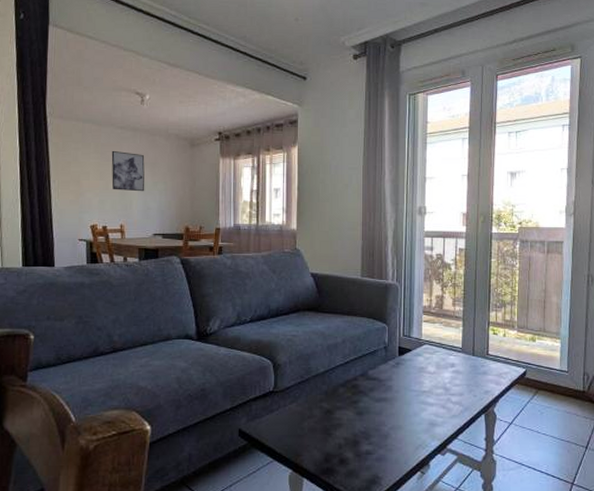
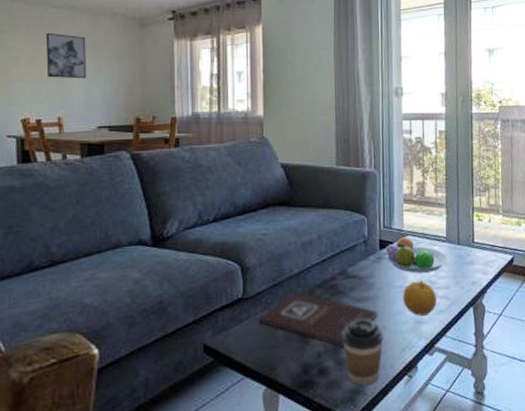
book: none [287,389,395,441] -> present [258,292,378,347]
coffee cup: none [361,417,400,477] -> present [342,319,384,386]
fruit bowl: none [404,344,463,379] -> present [386,235,448,273]
fruit: none [419,385,450,419] -> present [403,279,437,316]

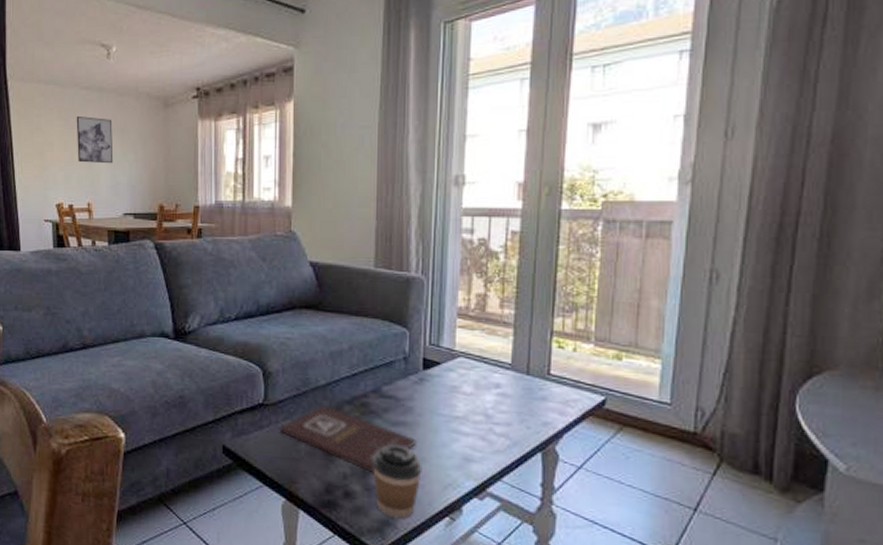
fruit bowl: present [386,235,448,273] -> none [431,356,512,404]
fruit: present [403,279,437,316] -> none [449,411,493,453]

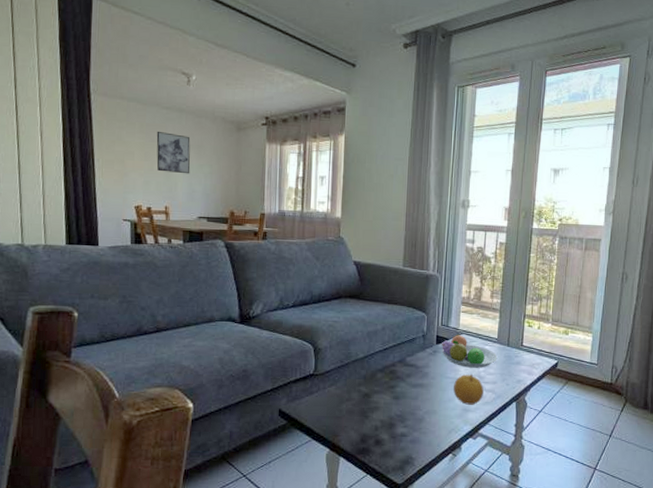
book: present [279,405,417,472] -> none [326,374,430,424]
coffee cup: present [372,445,422,519] -> none [397,402,434,458]
fruit bowl: none [431,356,512,404] -> present [441,334,498,368]
fruit: none [449,411,493,453] -> present [453,374,484,405]

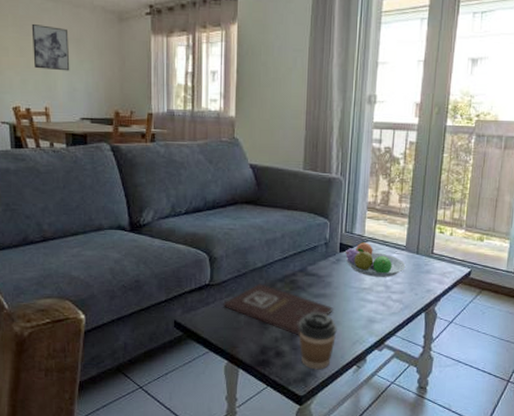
book: none [326,374,430,424] -> present [223,283,333,335]
coffee cup: none [397,402,434,458] -> present [298,313,337,370]
fruit: present [453,374,484,405] -> none [358,283,390,316]

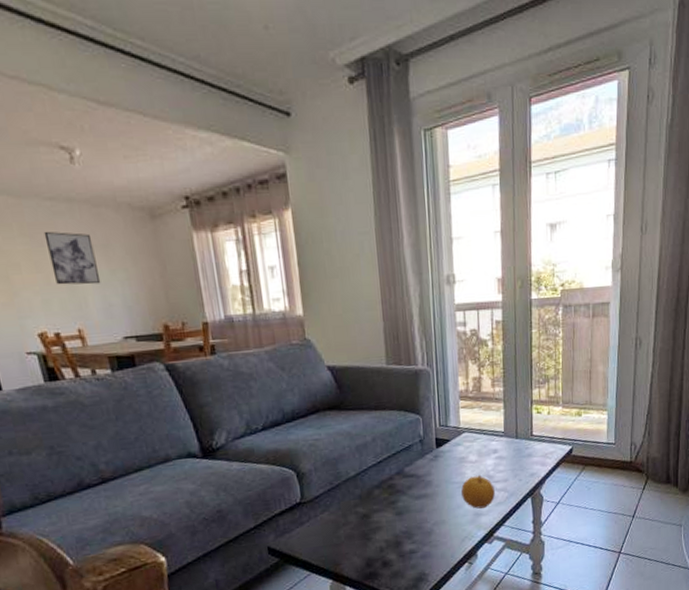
book: present [223,283,333,335] -> none [319,493,437,542]
coffee cup: present [298,313,337,370] -> none [402,514,444,574]
fruit bowl: present [345,241,406,277] -> none [442,433,506,469]
fruit: none [358,283,390,316] -> present [461,474,495,509]

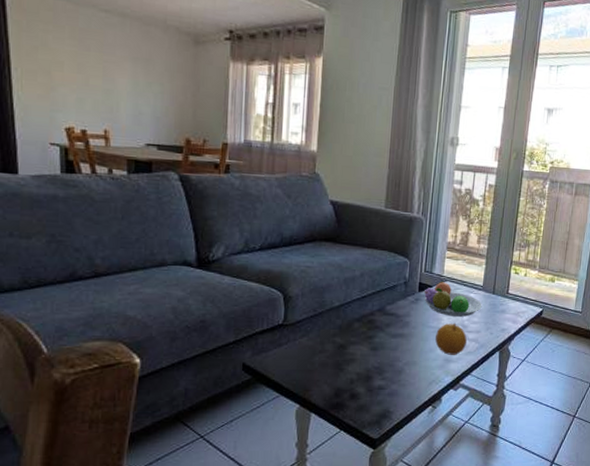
wall art: present [44,231,101,285] -> none [92,38,136,93]
fruit bowl: none [442,433,506,469] -> present [424,281,482,317]

